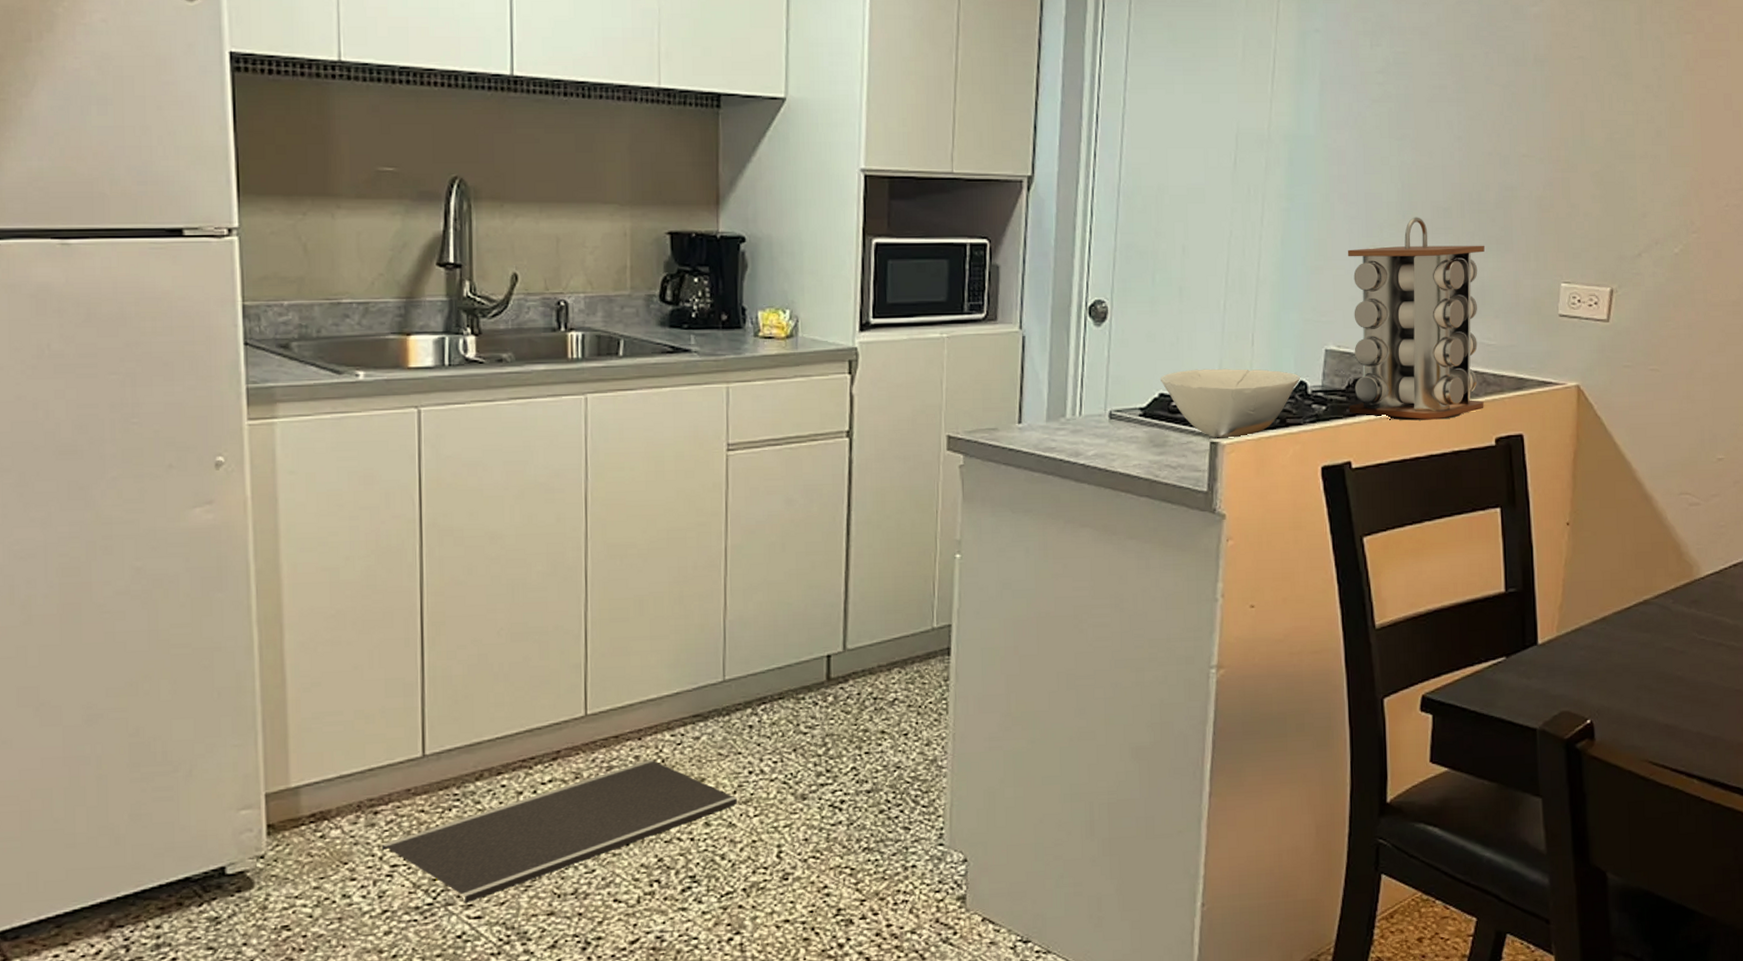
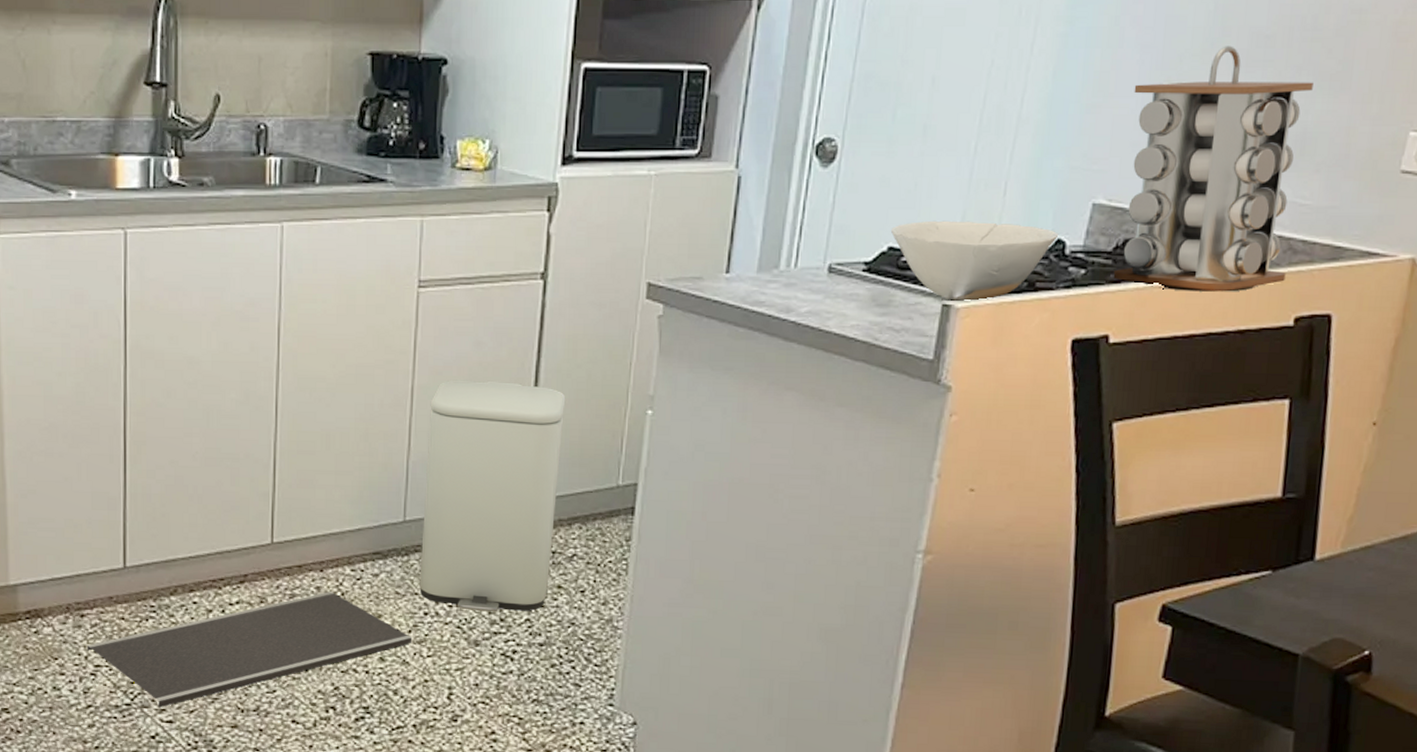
pedal bin: none [742,536,878,765] -> present [419,379,566,612]

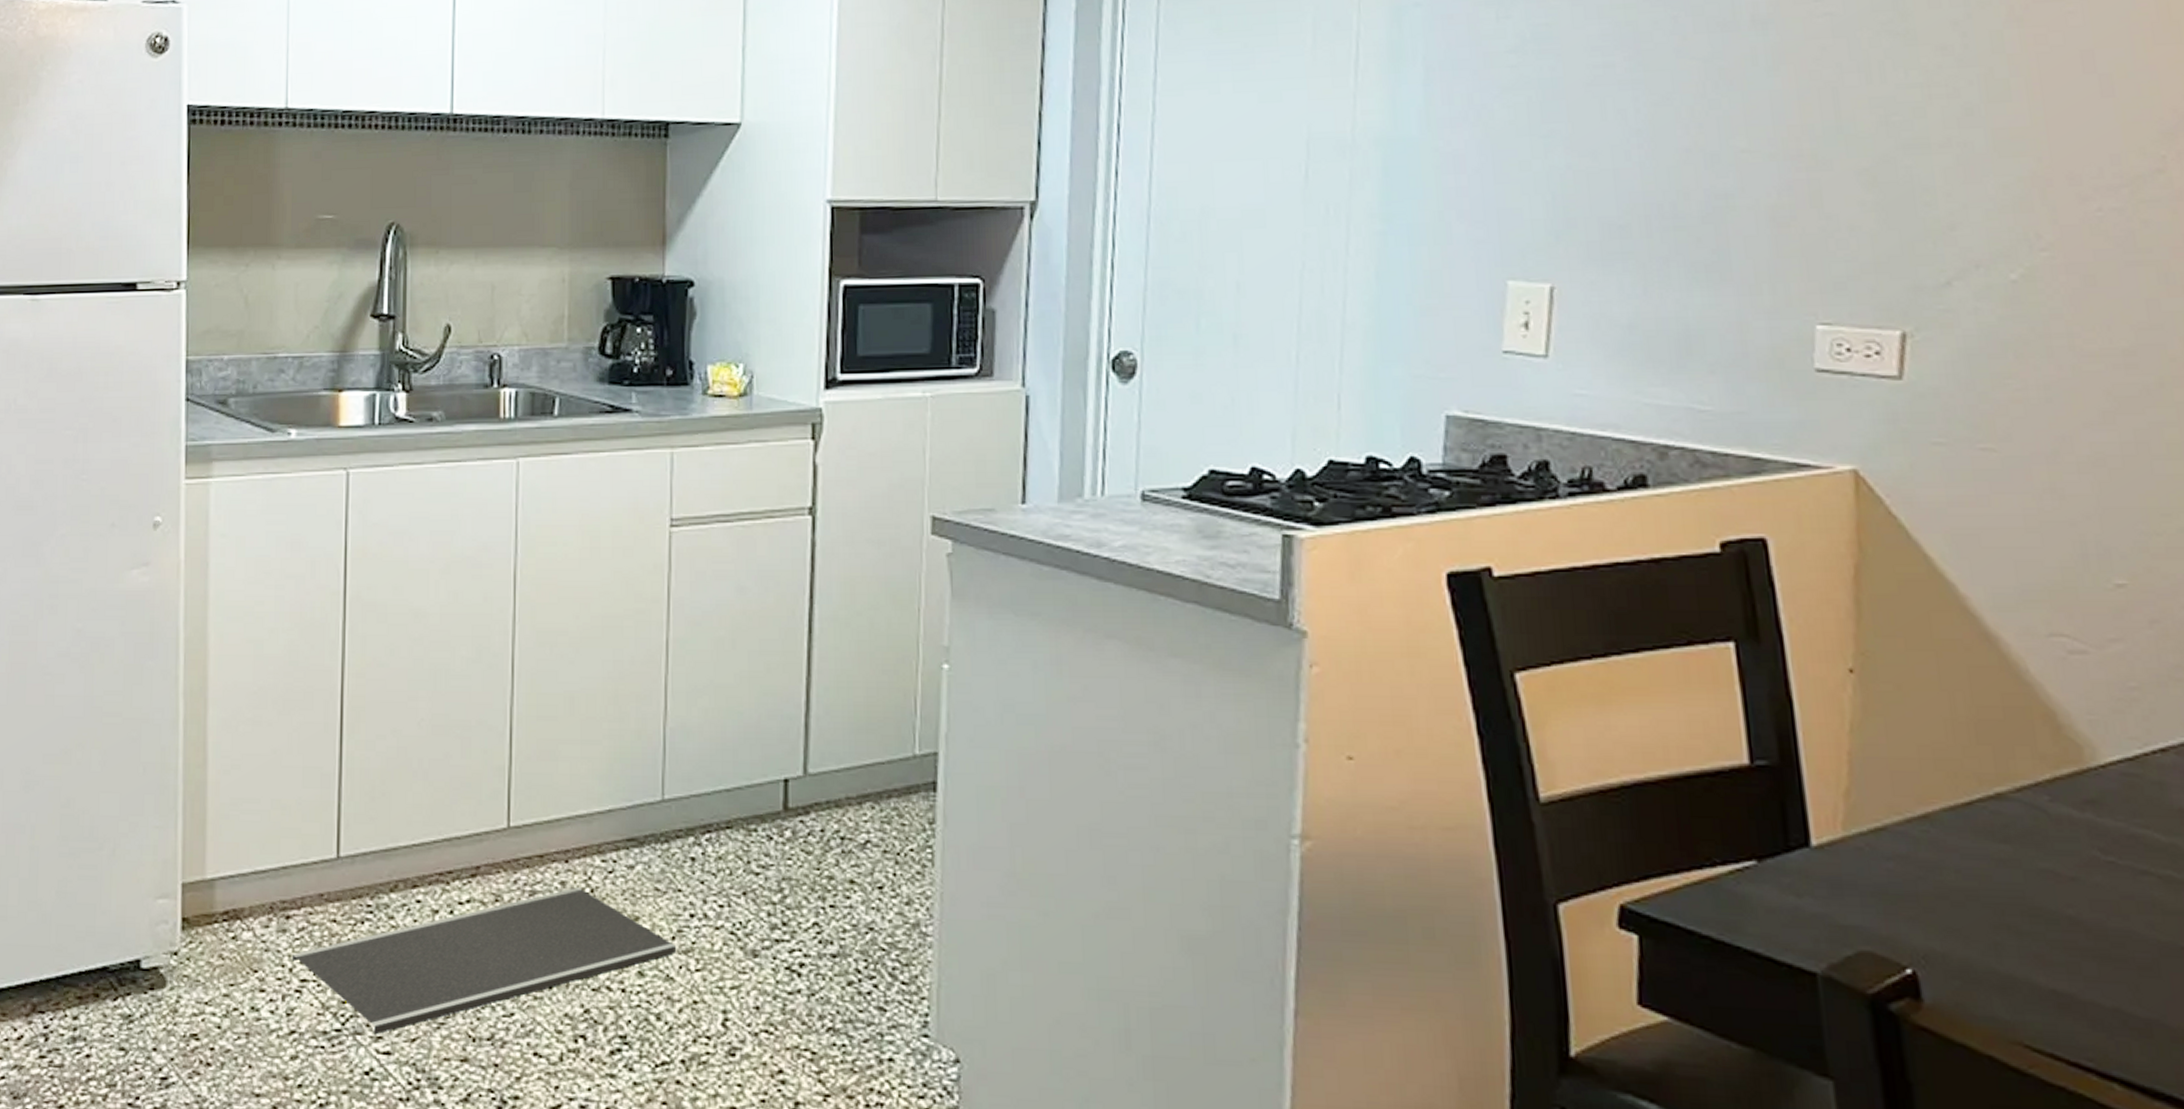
pedal bin: present [419,379,566,612] -> none [683,631,846,914]
bowl: present [891,220,1059,301] -> none [1210,438,1411,530]
spice rack: present [1113,46,1313,292] -> none [1473,238,1699,514]

